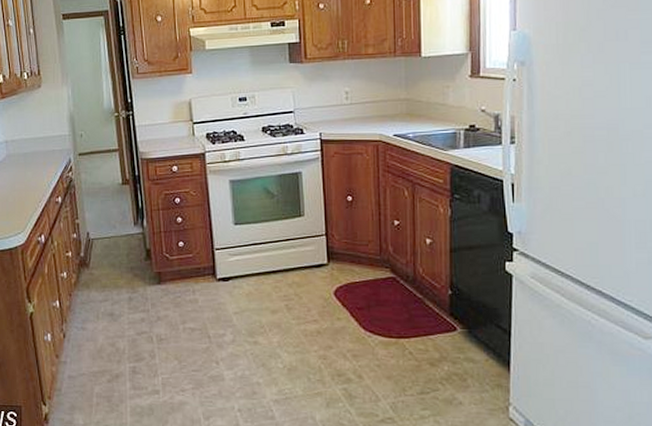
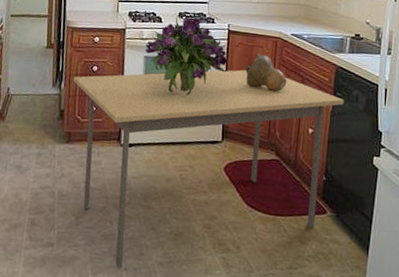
dining table: none [156,182,464,409] -> present [73,69,344,268]
bouquet: none [229,131,327,218] -> present [145,16,229,96]
decorative bowl: none [345,162,395,202] -> present [245,54,287,92]

